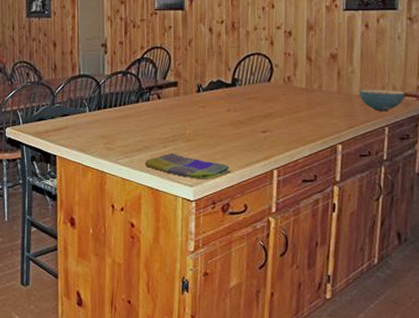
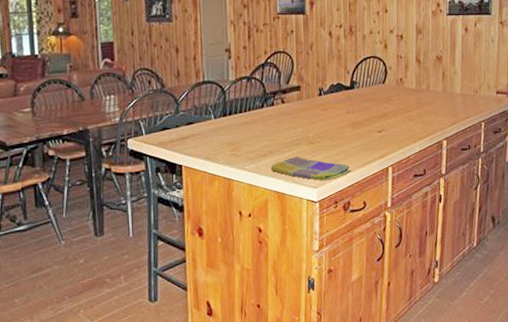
cereal bowl: present [359,89,405,111] -> none [461,88,498,108]

